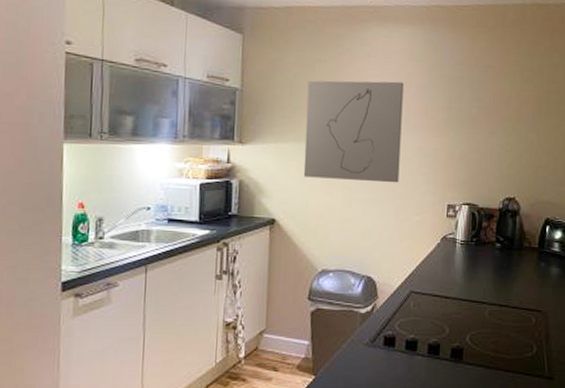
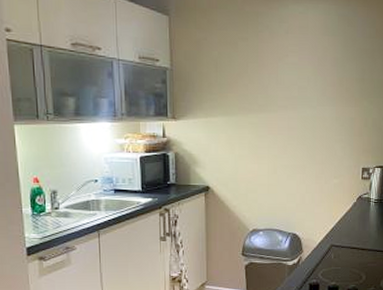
wall art: present [303,80,404,183] -> none [232,56,320,150]

